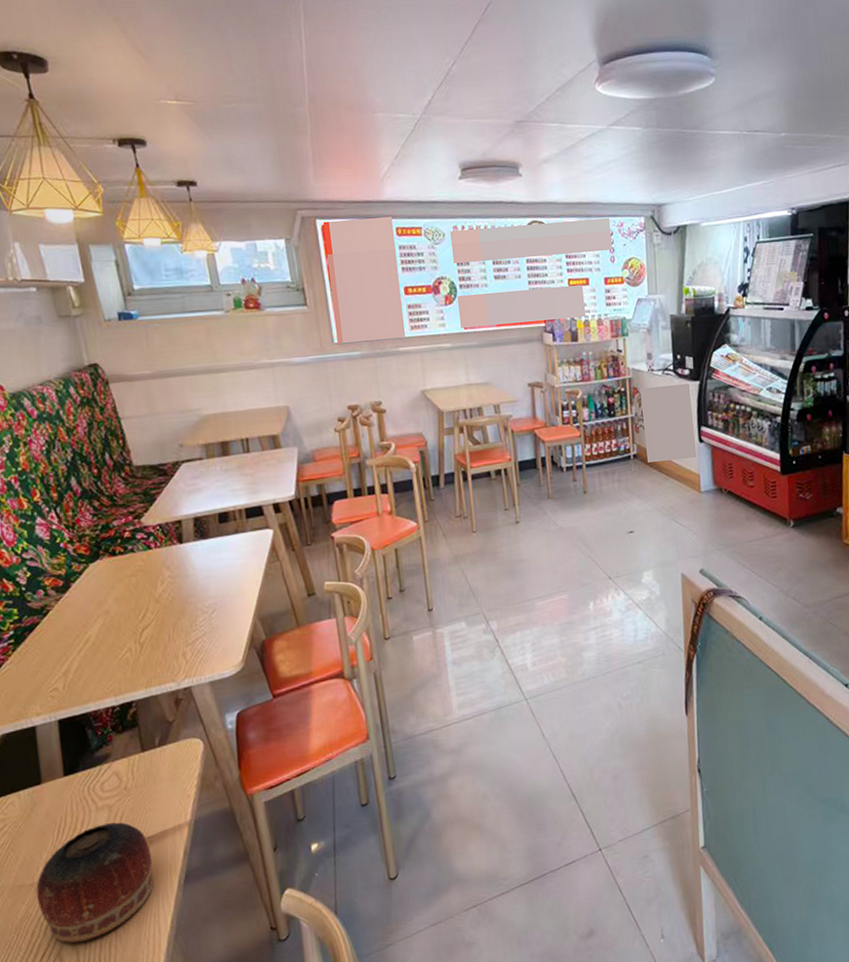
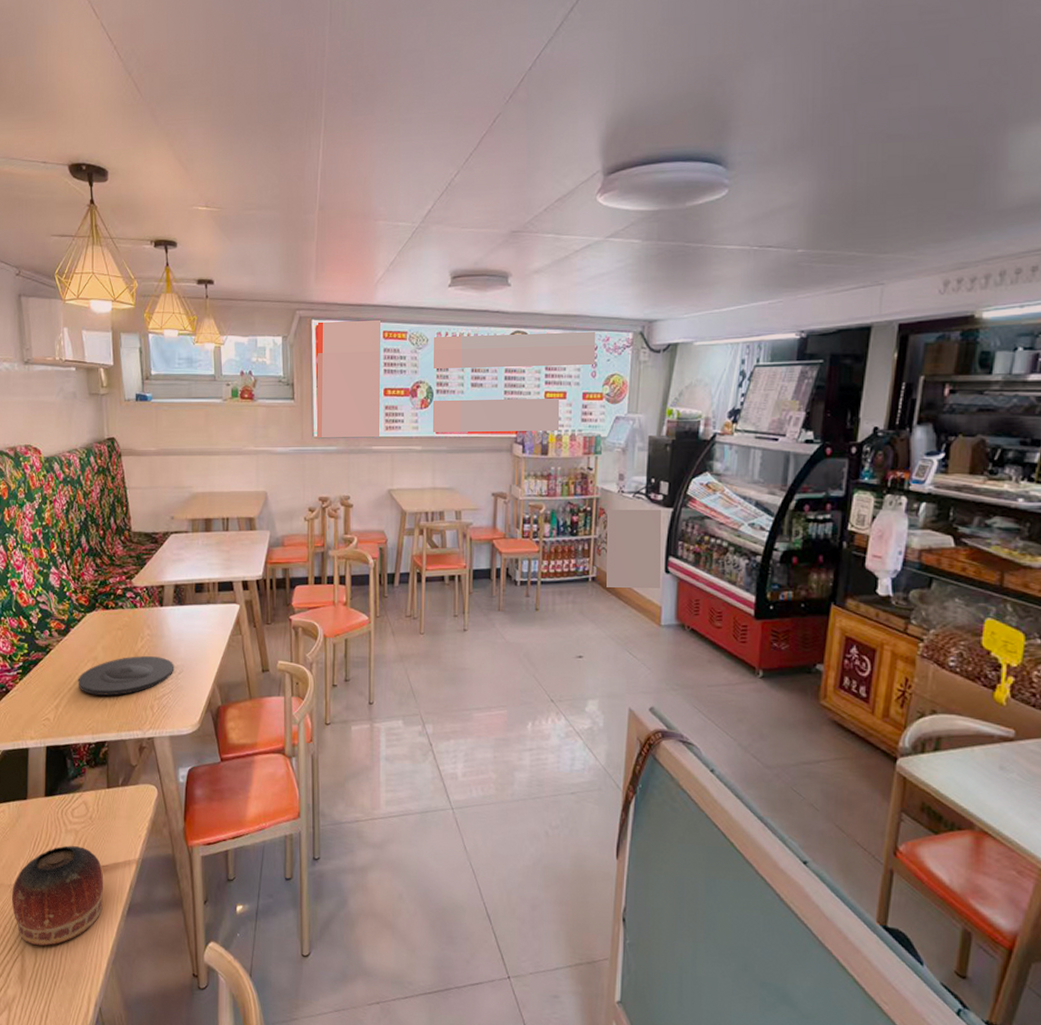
plate: none [88,598,205,653] -> present [78,656,173,696]

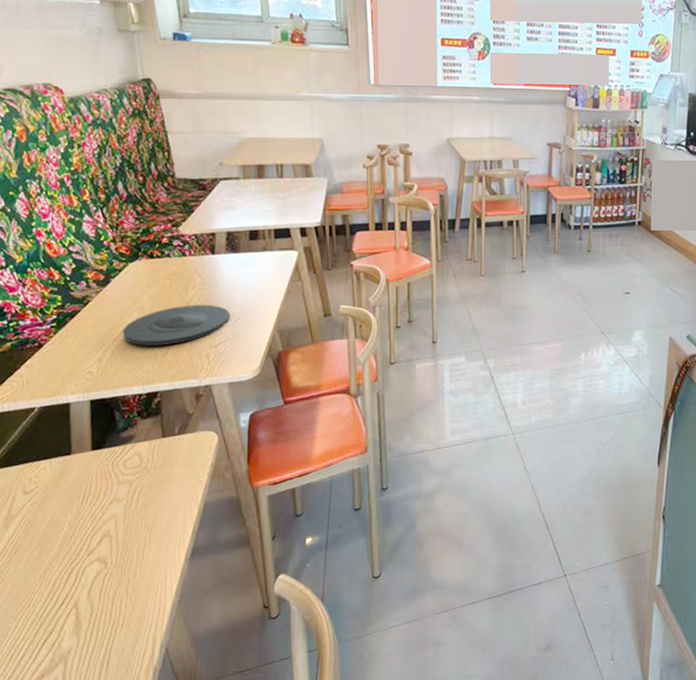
bowl: present [12,845,104,946] -> none [60,497,164,597]

